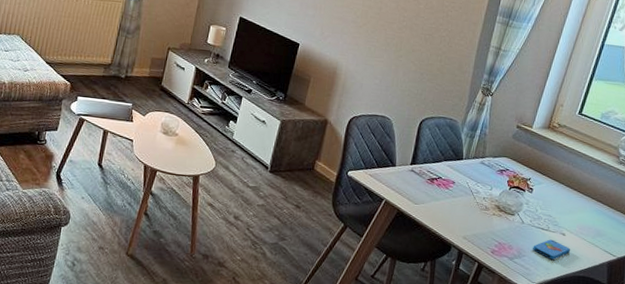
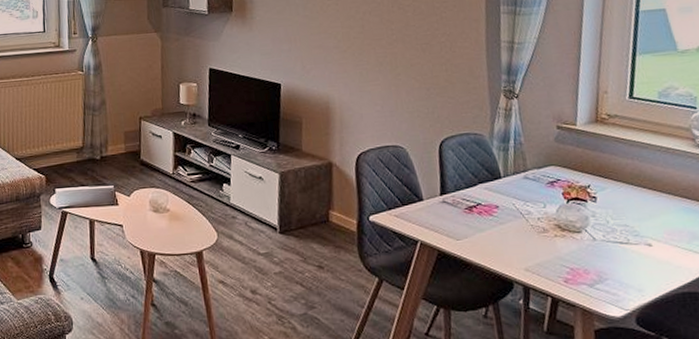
smartphone: present [533,239,571,260] -> none [614,253,665,278]

